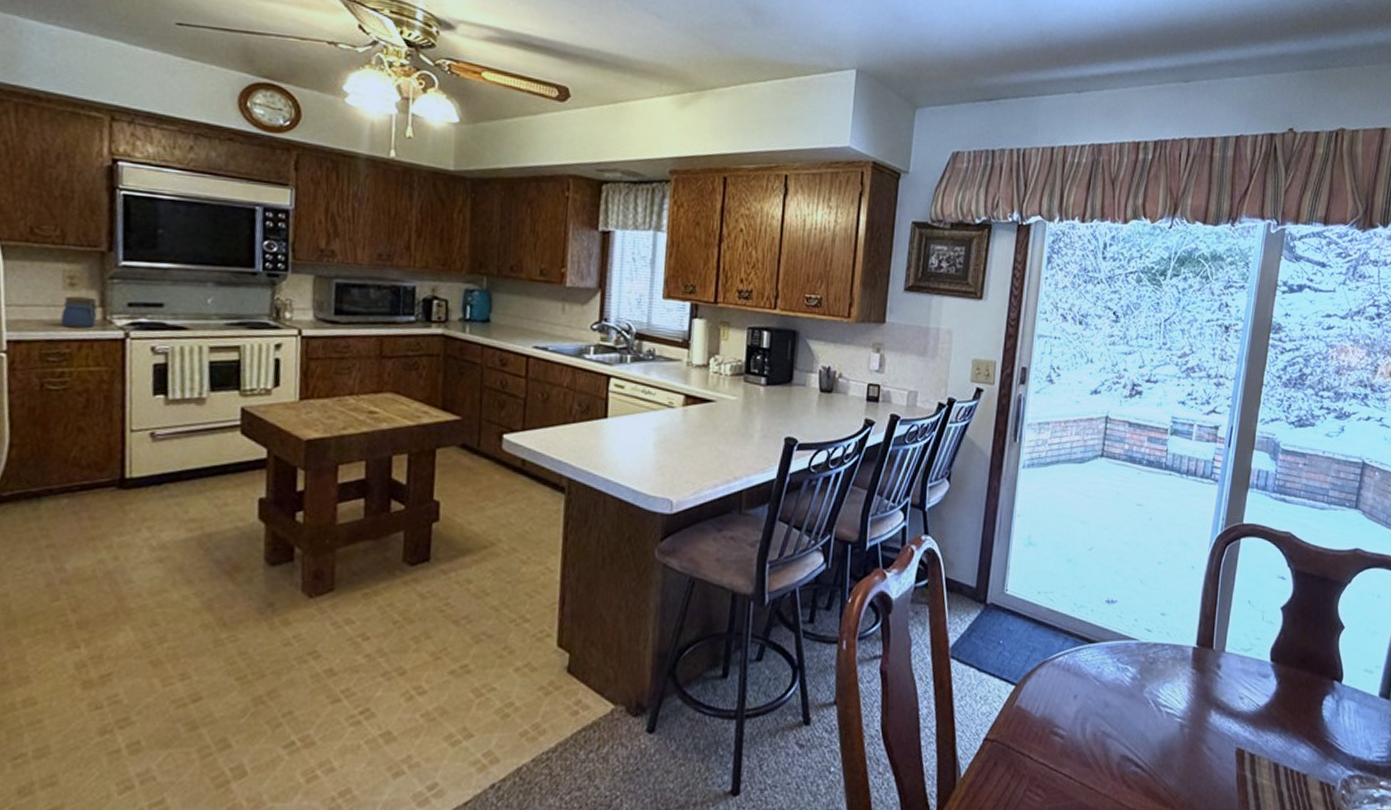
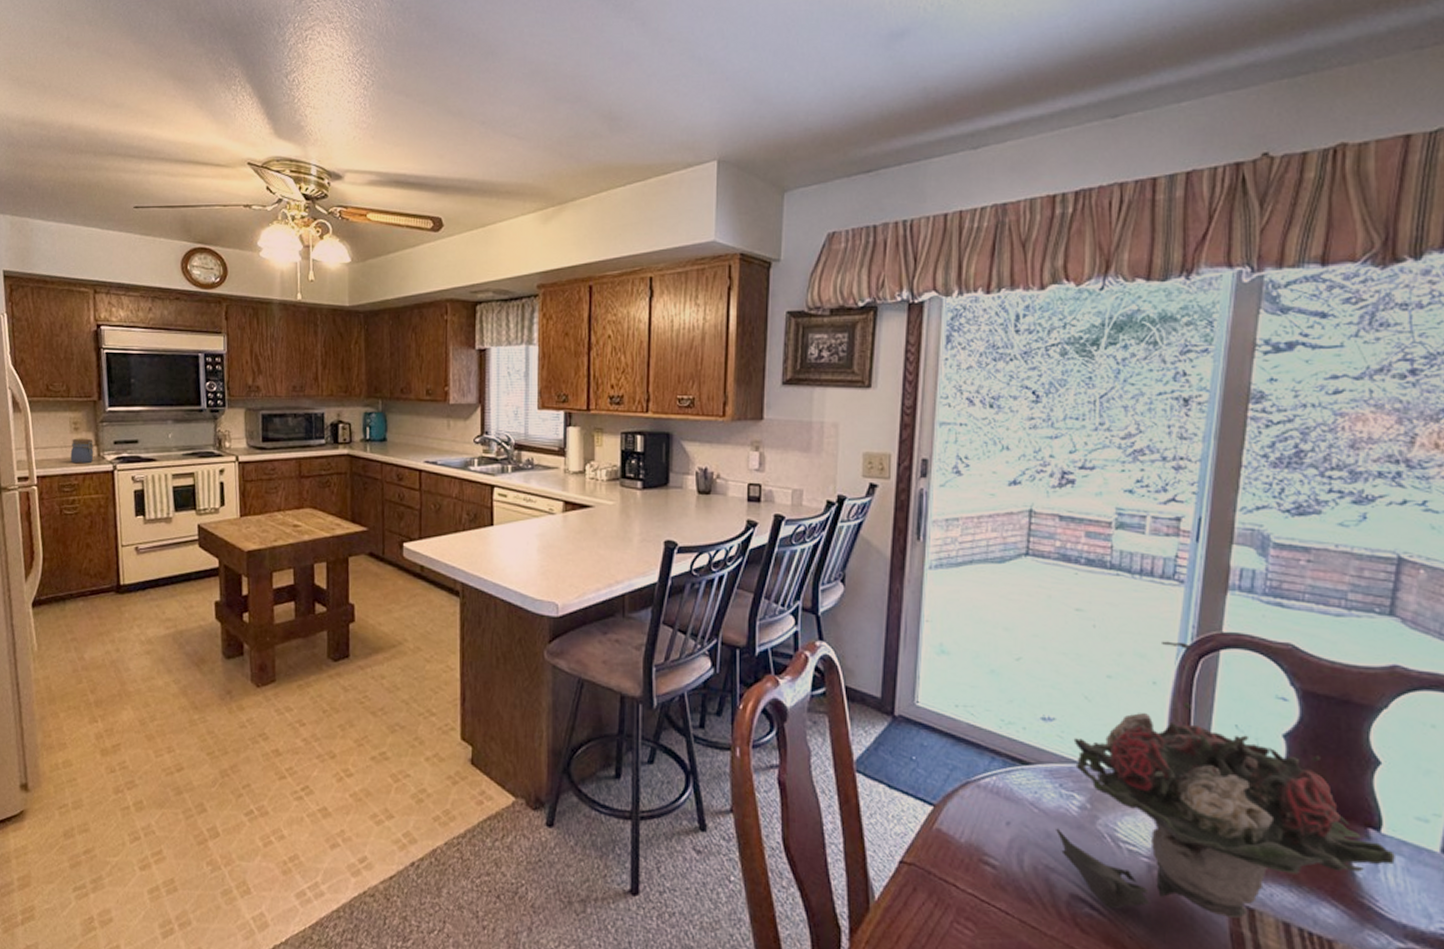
flower arrangement: none [1112,531,1350,765] -> present [1056,641,1395,919]

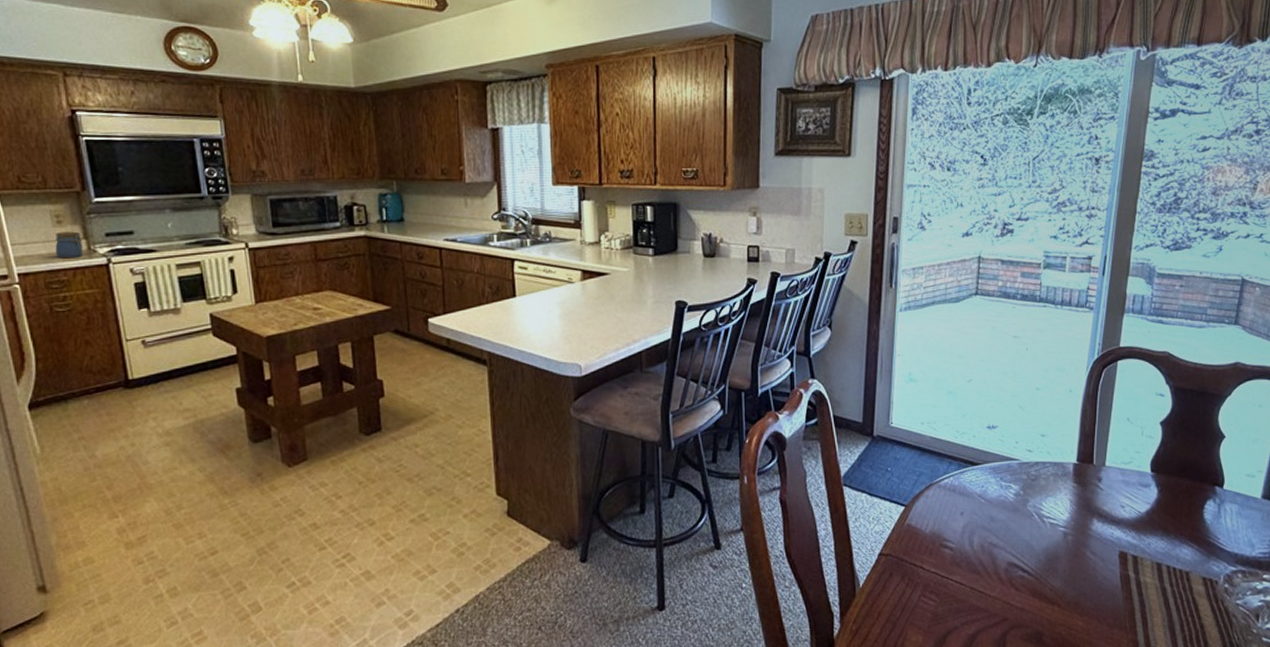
flower arrangement: present [1056,641,1395,919] -> none [997,356,1232,570]

